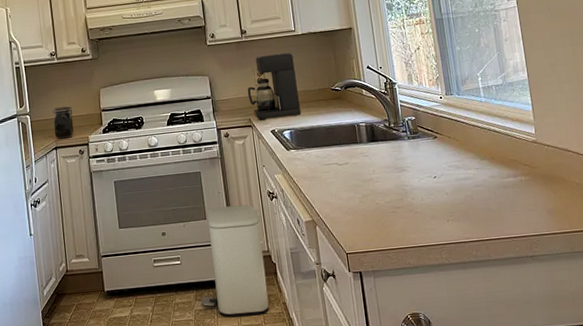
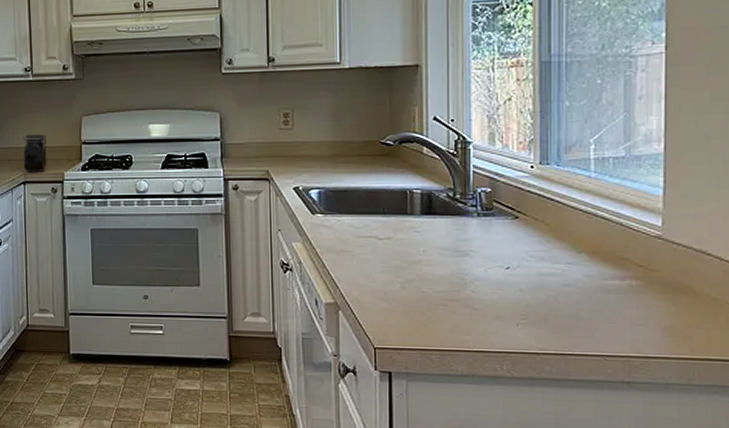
pedal bin: present [201,204,270,318] -> none [185,274,269,406]
coffee maker: present [247,52,302,120] -> none [268,90,337,173]

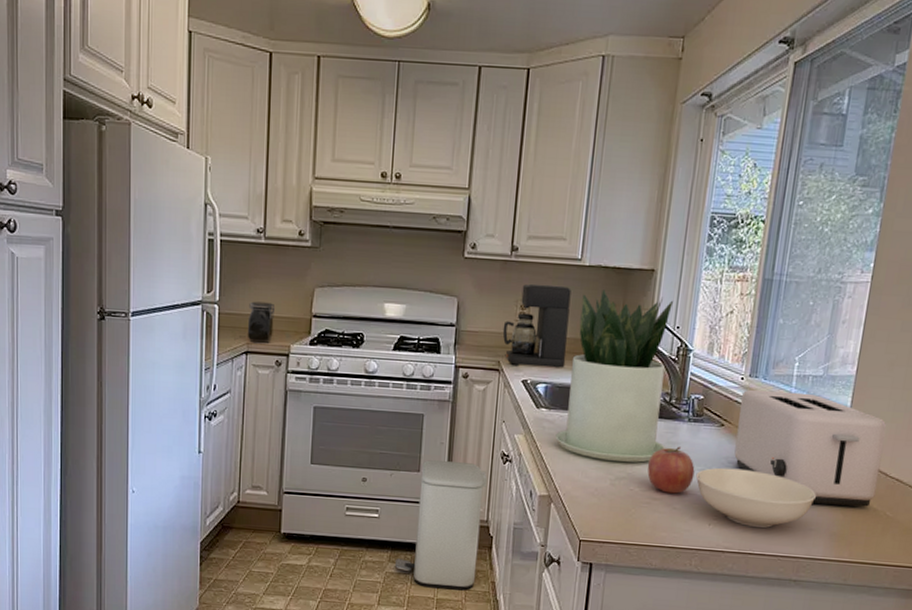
pedal bin: none [185,274,269,406] -> present [395,460,487,591]
coffee maker: none [268,90,337,173] -> present [502,283,572,368]
planter: none [335,90,457,264] -> present [555,290,674,463]
fruit: none [438,243,492,293] -> present [647,446,695,494]
bowl: none [494,262,638,325] -> present [695,467,816,528]
toaster: none [533,176,712,296] -> present [734,389,887,507]

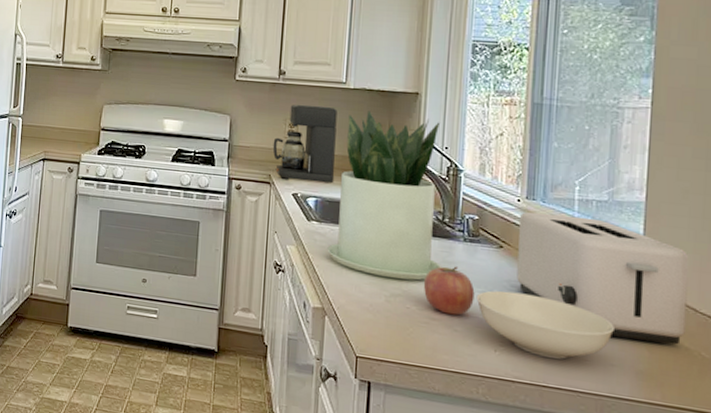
jar: present [247,301,276,343] -> none [45,115,70,152]
pedal bin: present [395,460,487,591] -> none [173,265,261,399]

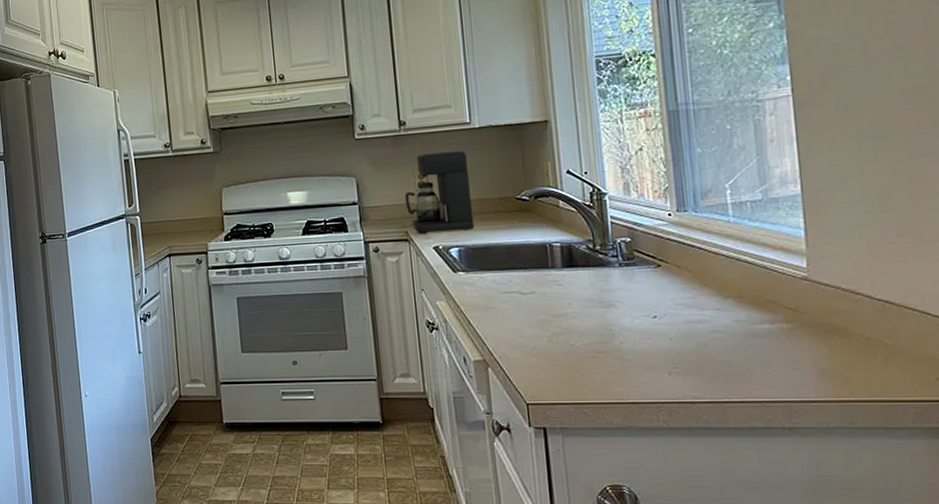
planter: present [327,111,442,280] -> none [478,145,601,318]
fruit: present [423,266,475,315] -> none [584,294,640,345]
bowl: present [476,290,614,359] -> none [641,309,790,372]
toaster: present [517,212,689,345] -> none [672,220,864,338]

